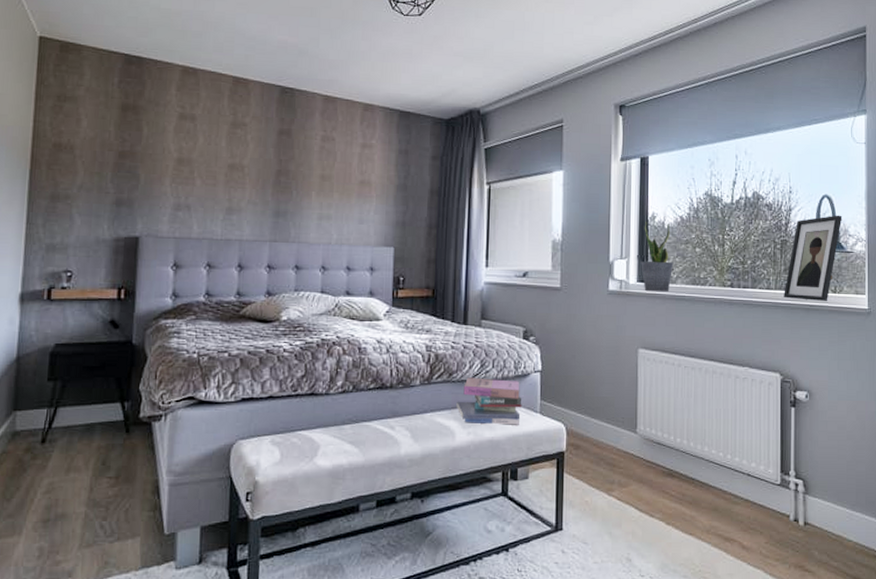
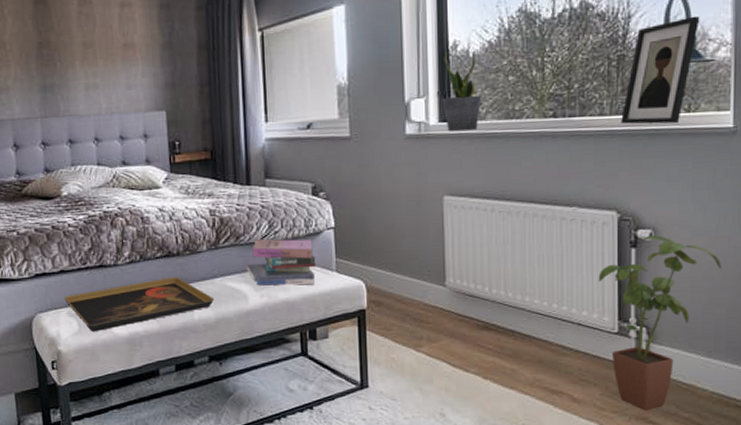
decorative tray: none [269,409,423,462] -> present [64,276,215,331]
house plant: none [765,396,862,559] -> present [598,234,722,410]

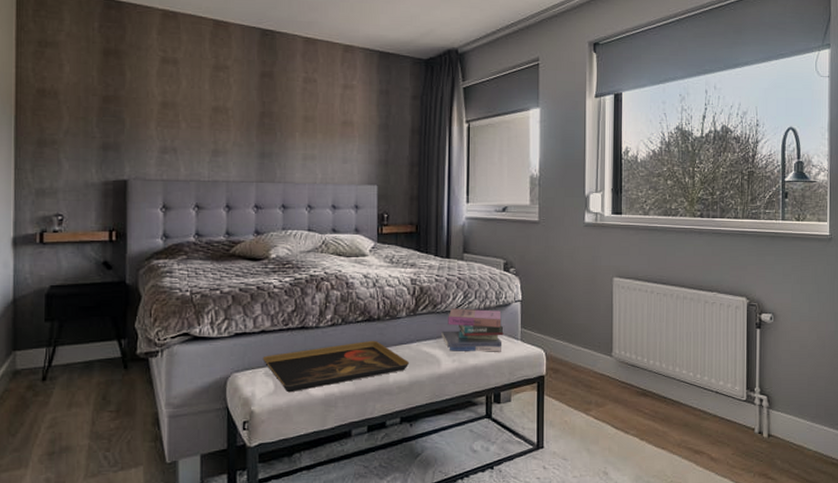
potted plant: present [442,50,482,132] -> none [615,155,646,224]
house plant: present [598,234,722,410] -> none [732,318,822,468]
picture frame: present [621,16,700,125] -> none [750,146,806,230]

